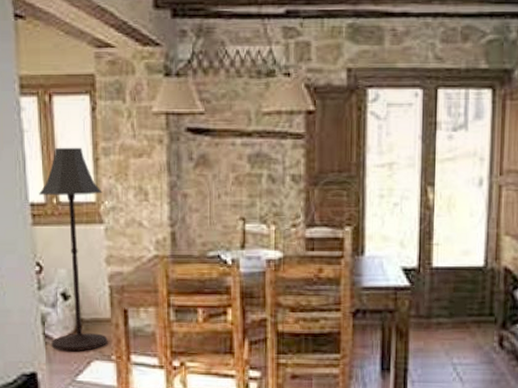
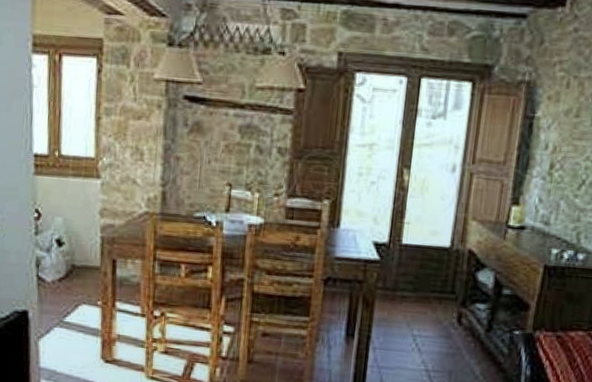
floor lamp: present [39,147,108,352] -> none [43,104,102,295]

